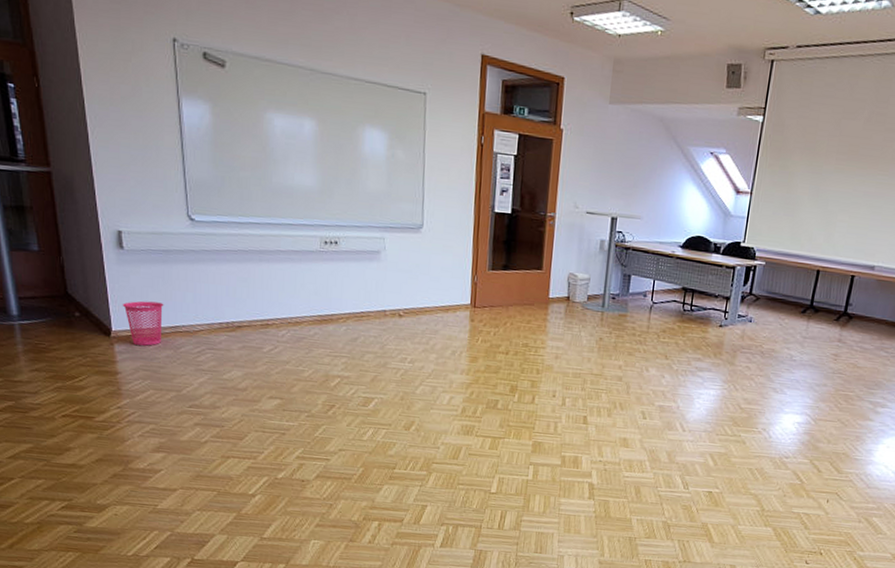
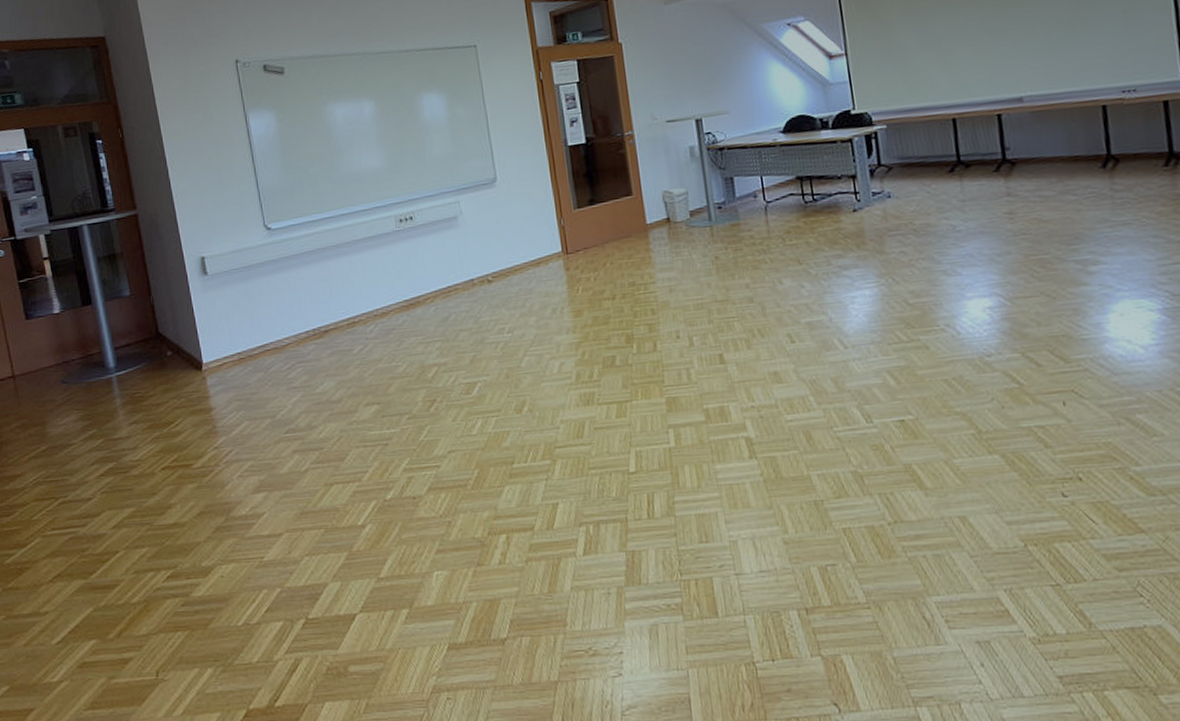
waste basket: present [123,301,164,346] -> none [211,322,251,374]

